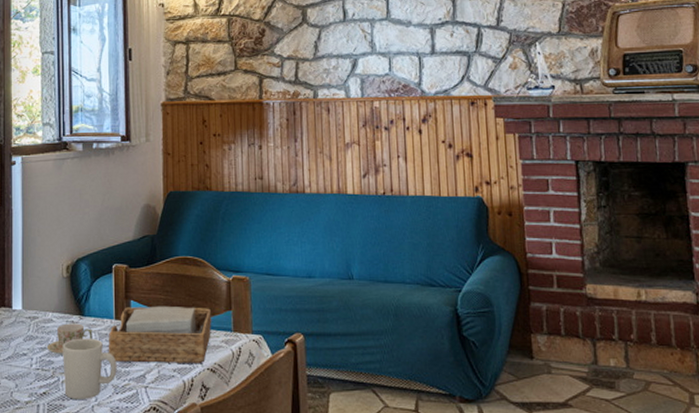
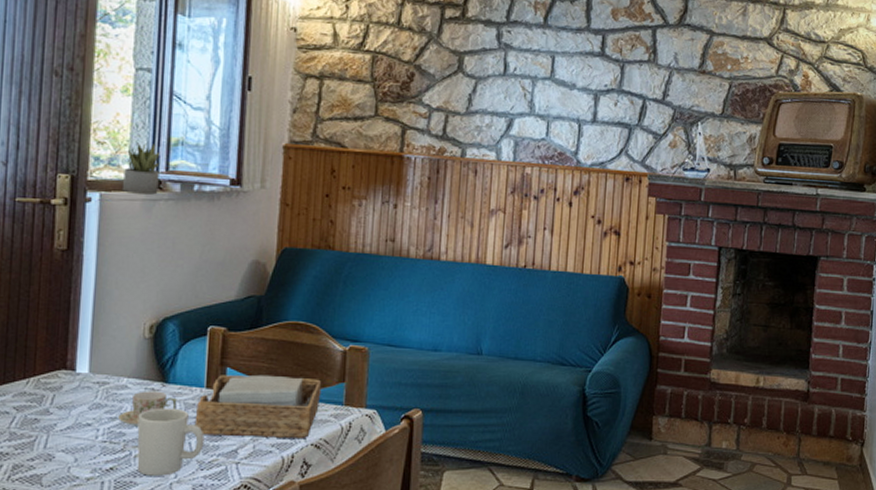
succulent plant: none [37,112,66,155] -> present [121,142,161,195]

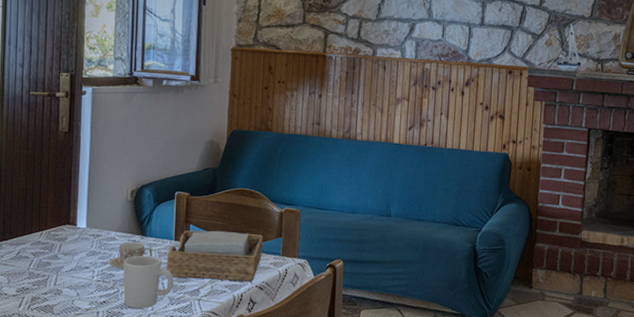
succulent plant: present [121,142,161,195] -> none [108,48,137,89]

